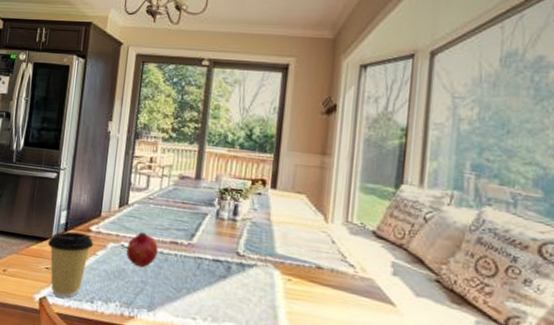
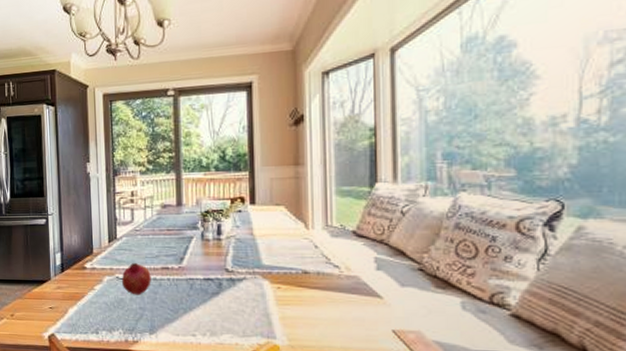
coffee cup: present [47,231,94,298] -> none [47,271,91,333]

